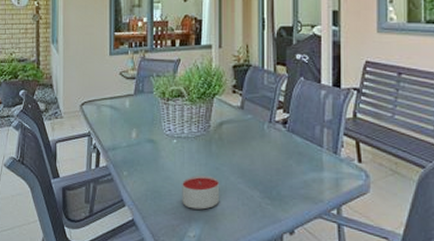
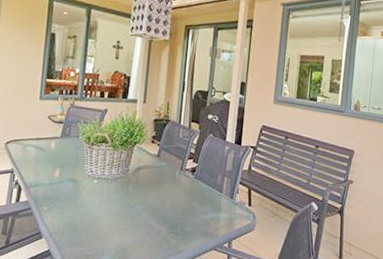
candle: present [182,176,220,210] -> none [97,212,133,242]

